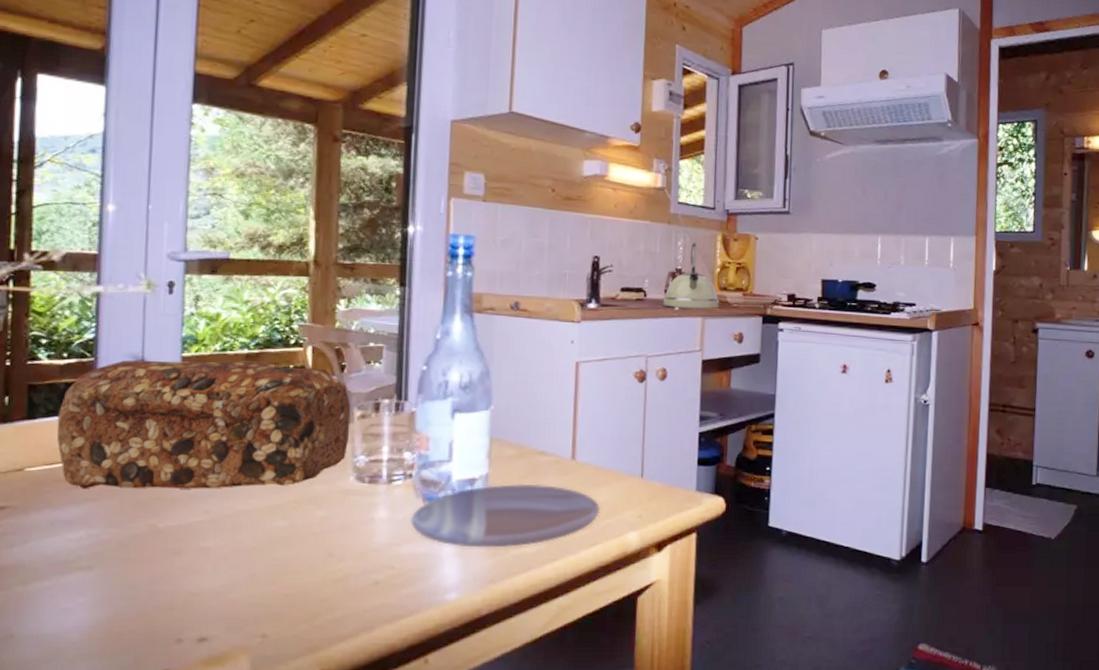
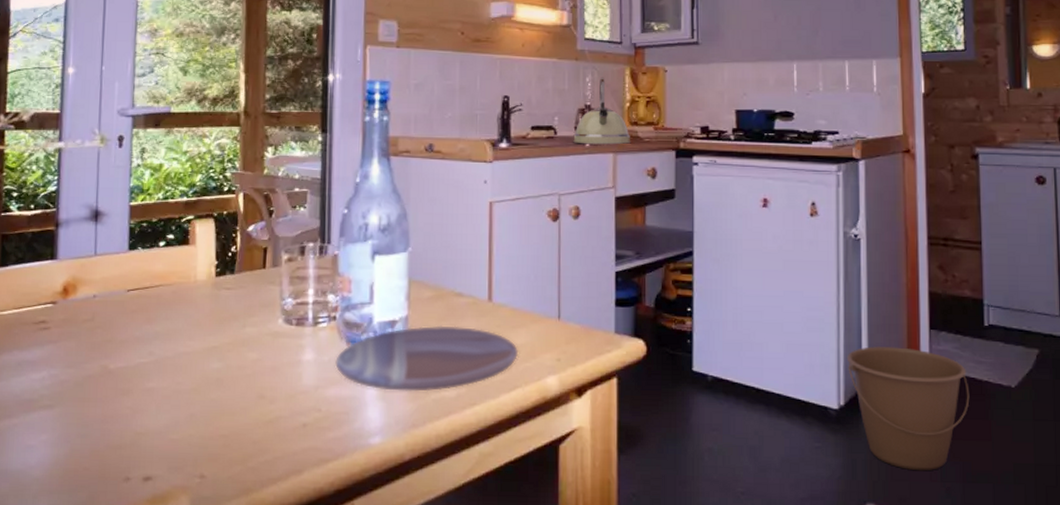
bread loaf: present [56,360,351,489] -> none [24,208,279,332]
bucket: none [910,503,1016,614] -> present [846,346,970,471]

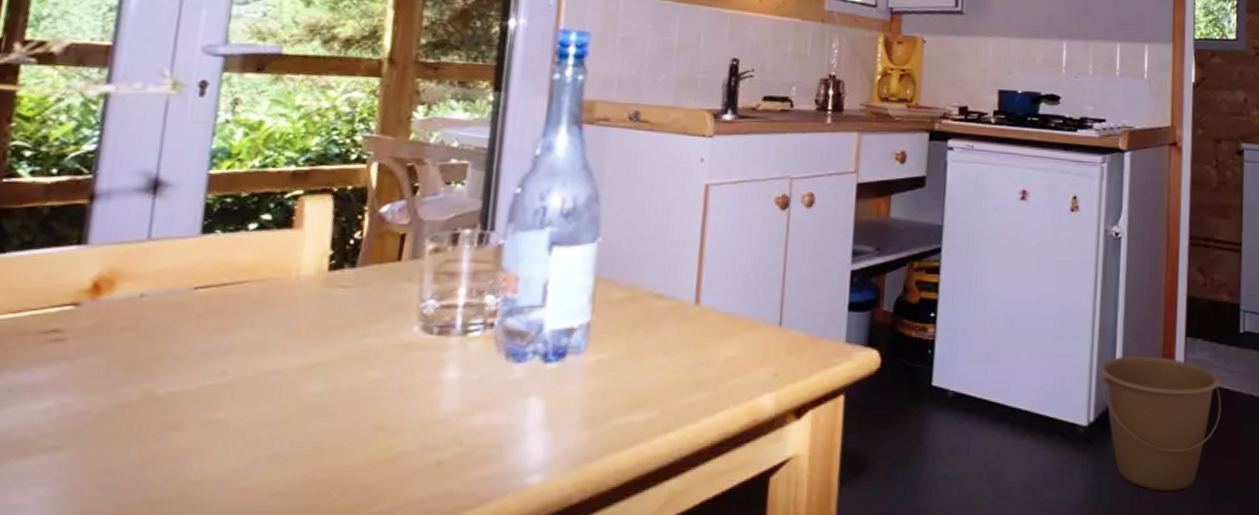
plate: present [335,325,518,392] -> none [488,334,728,417]
kettle: present [573,77,631,145] -> none [812,43,880,124]

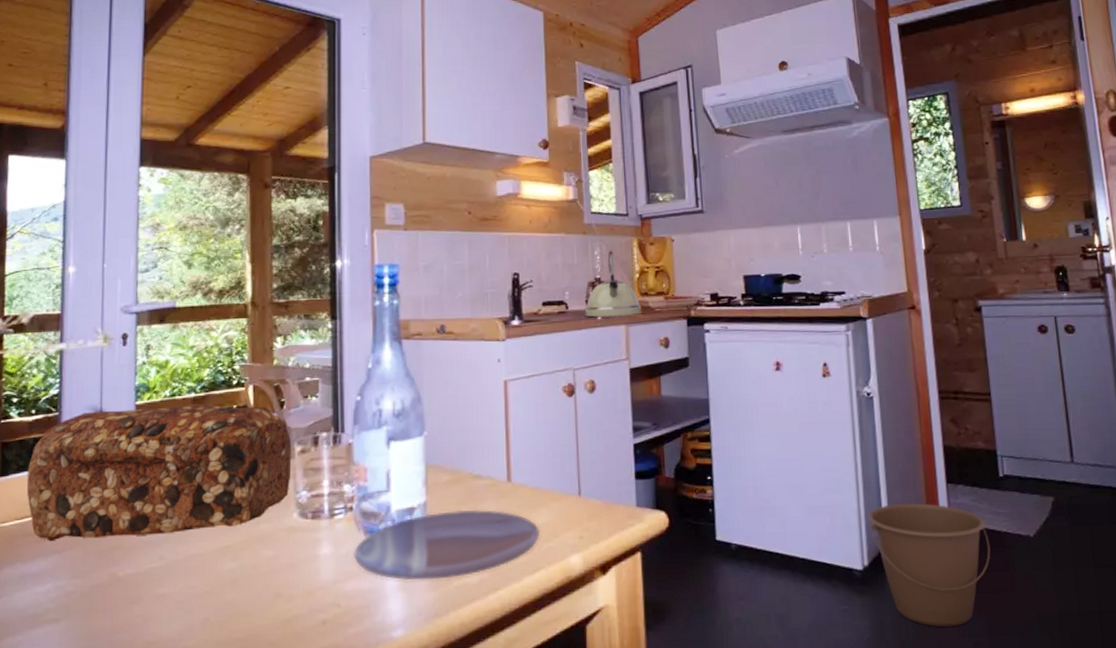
bread loaf: none [30,178,423,344] -> present [26,404,292,542]
plate: none [488,334,728,417] -> present [354,509,540,581]
kettle: none [812,43,880,124] -> present [585,249,643,318]

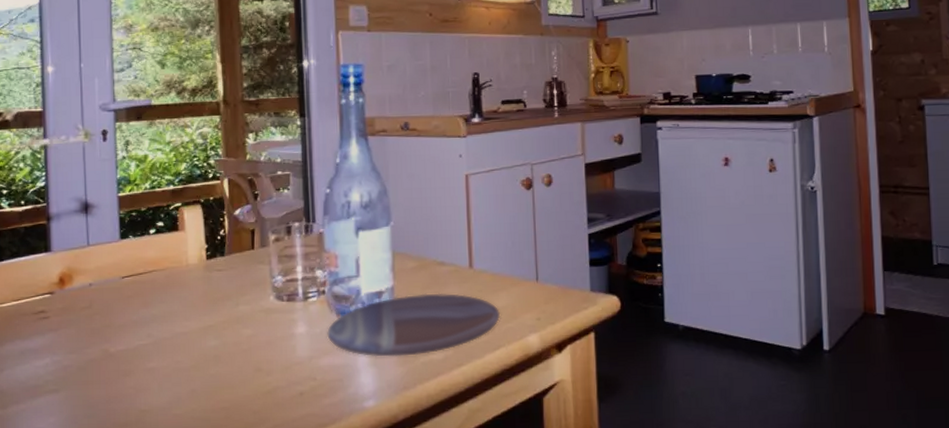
bread loaf: present [26,404,292,542] -> none [20,196,267,321]
kettle: present [585,249,643,318] -> none [542,50,598,116]
bucket: present [867,503,991,628] -> none [807,289,922,401]

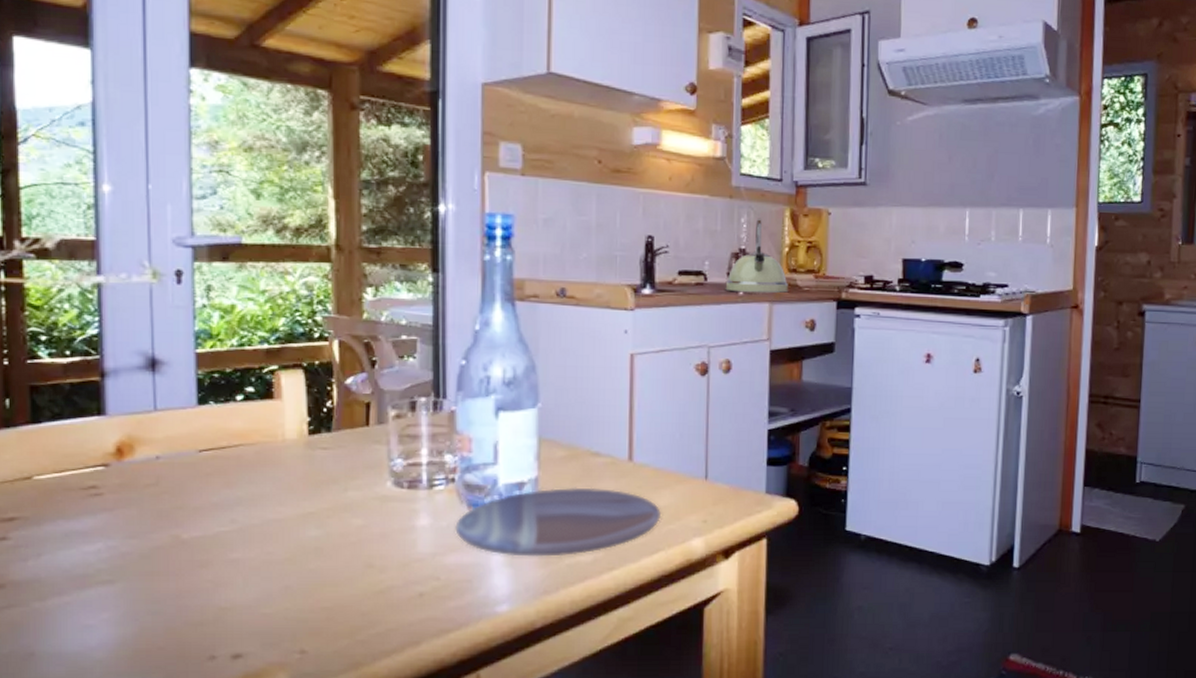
kettle: none [542,50,598,116] -> present [725,218,789,294]

